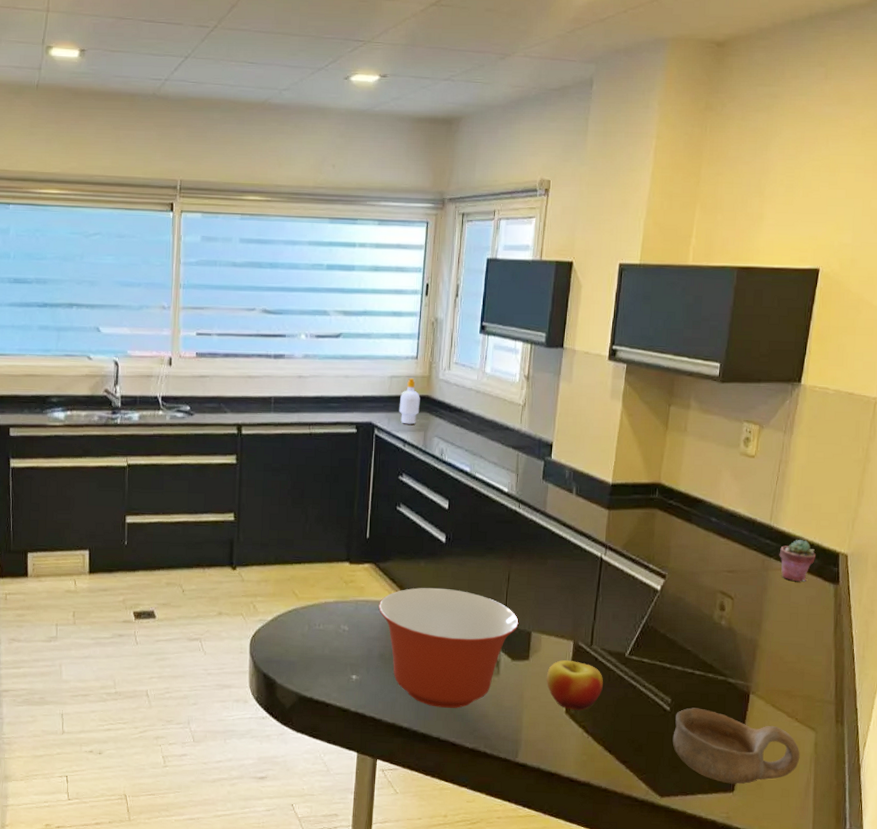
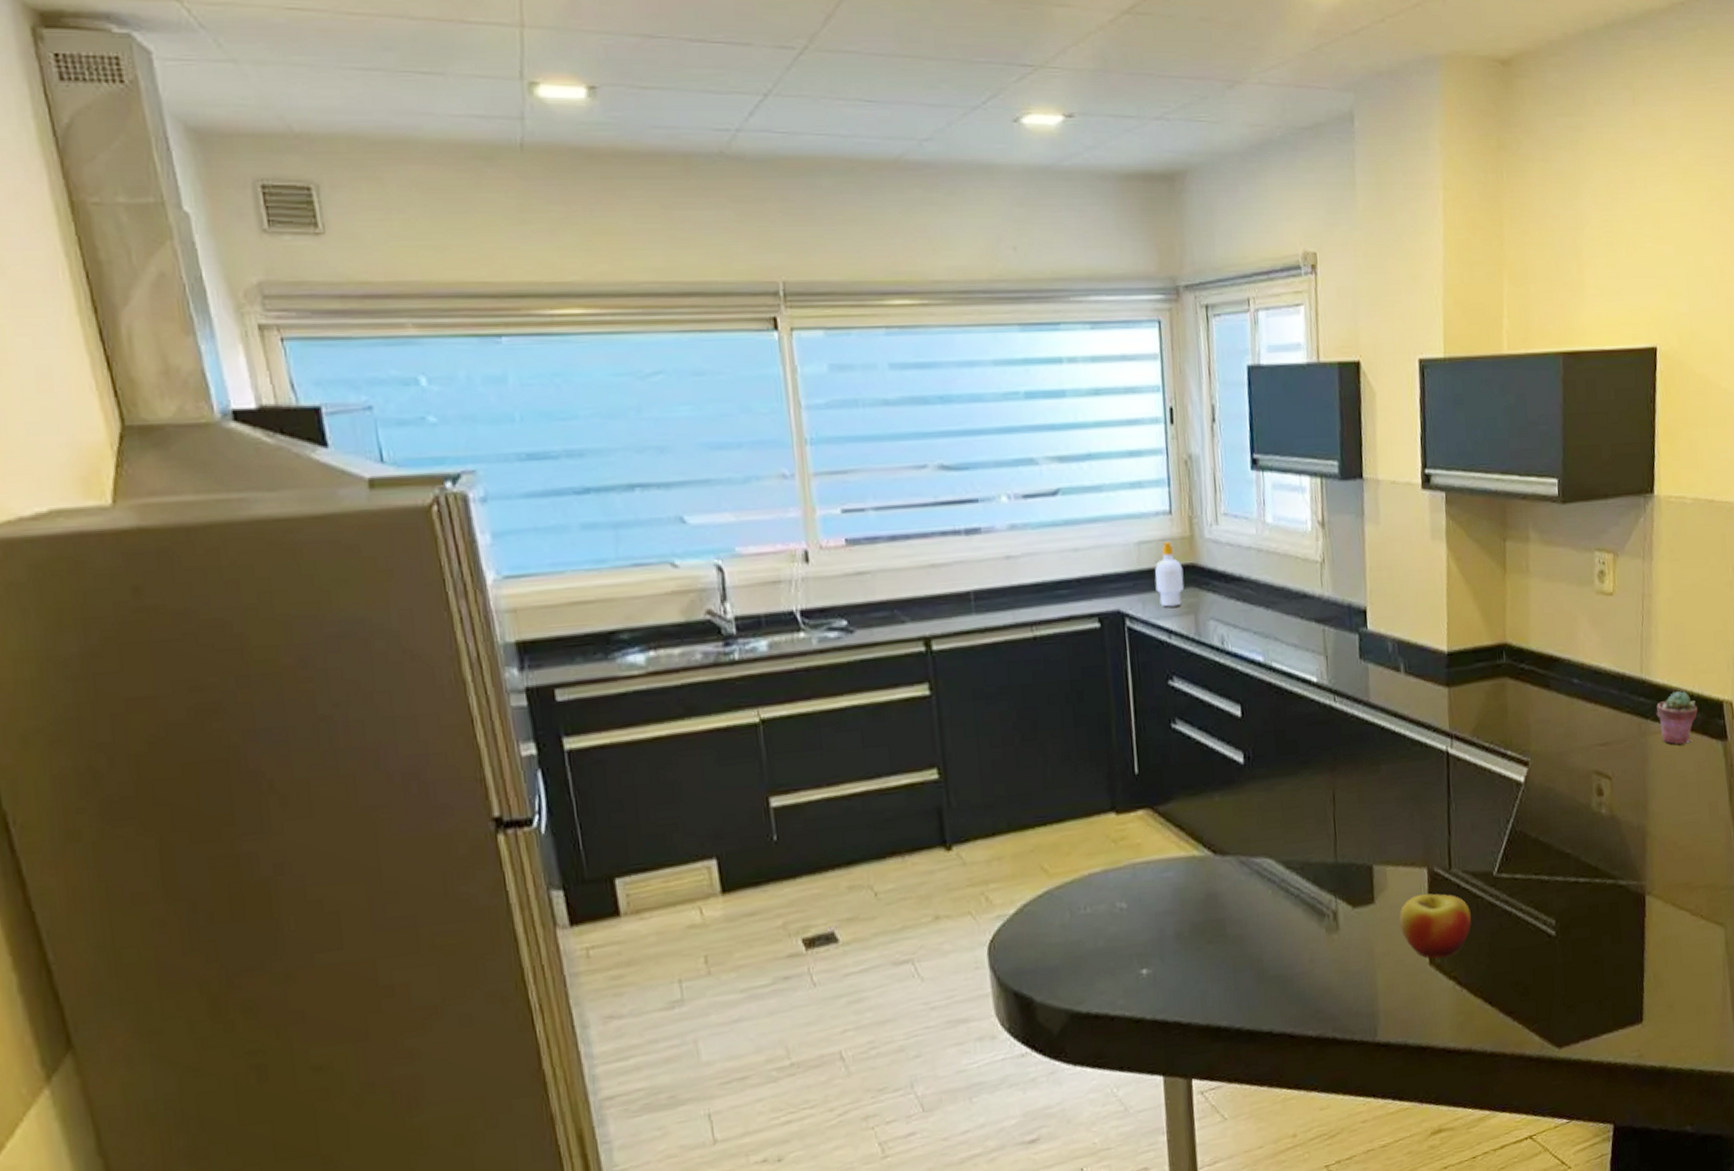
mixing bowl: present [378,588,519,708] -> none [1165,825,1355,991]
bowl: present [672,707,800,785] -> none [1563,924,1712,1014]

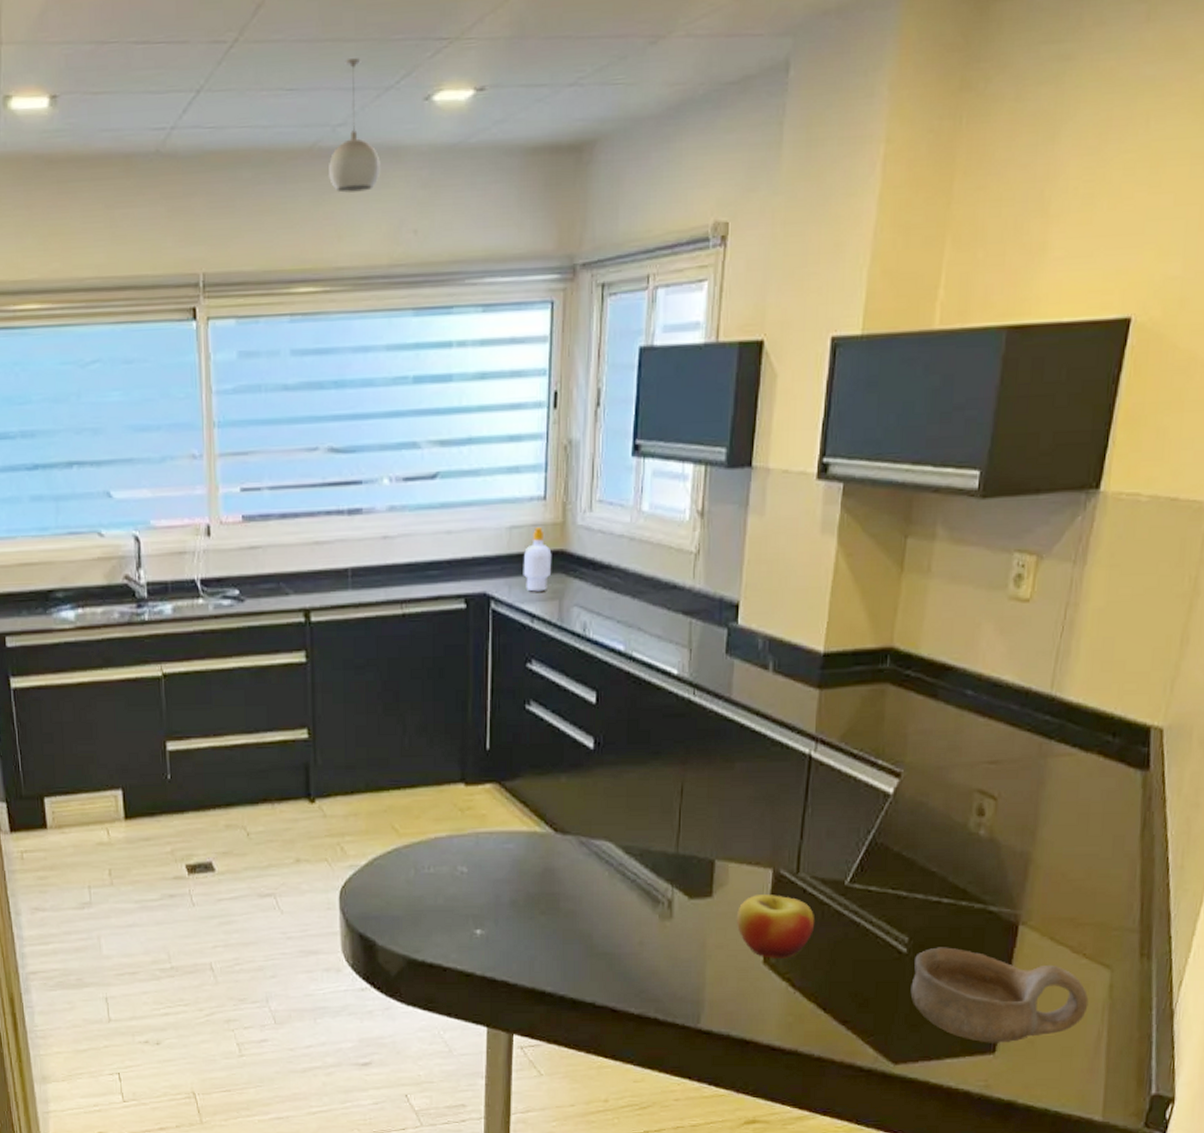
pendant light: none [917,76,974,207] -> present [329,58,381,193]
bowl: none [1563,924,1712,1014] -> present [910,947,1089,1045]
potted succulent: present [1656,691,1698,745] -> none [1063,712,1118,771]

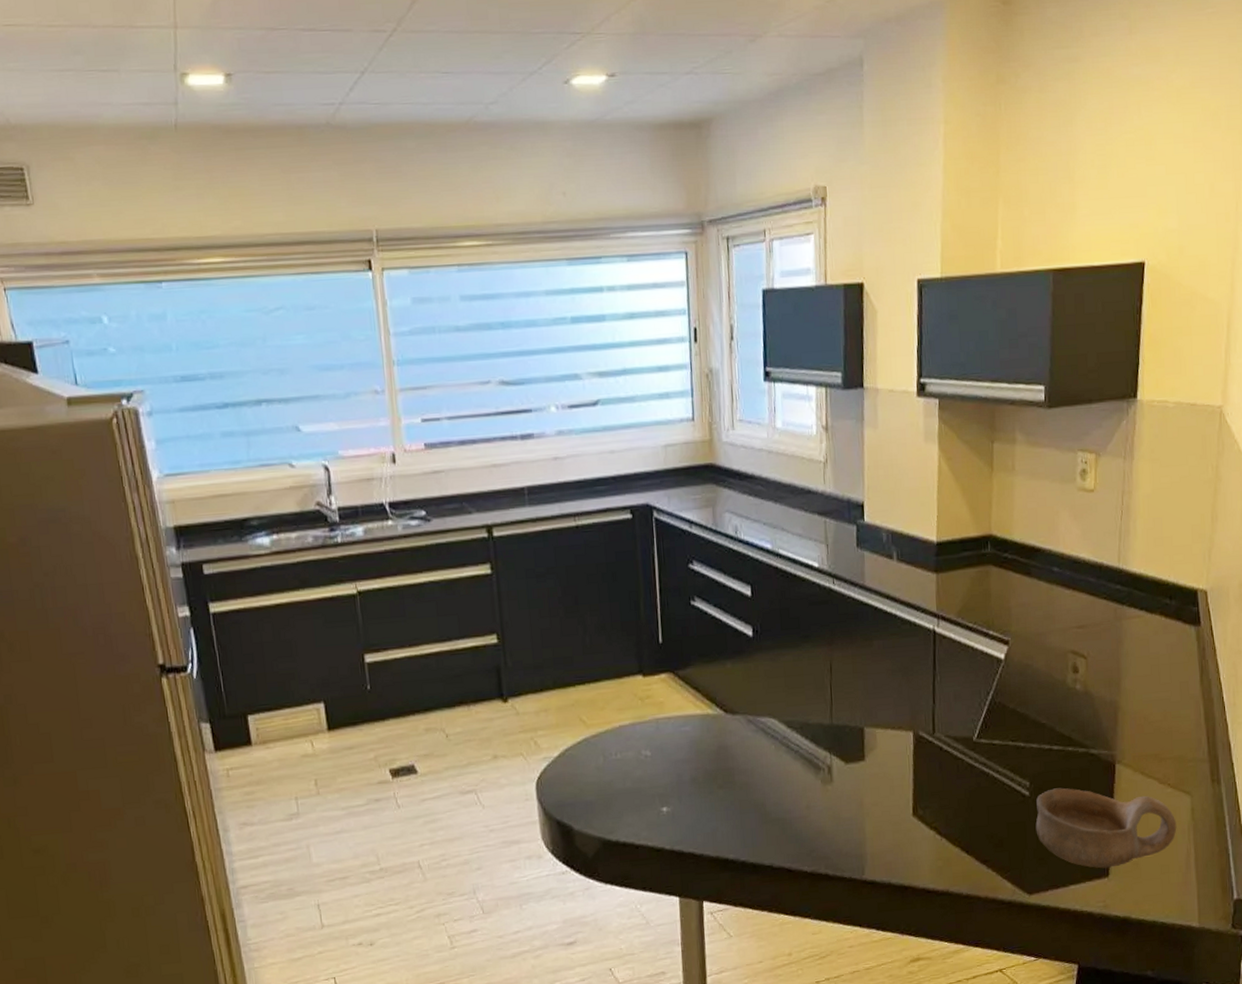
pendant light: present [329,58,381,193] -> none [484,47,530,161]
soap bottle: present [523,527,552,592] -> none [679,445,704,501]
apple: present [737,895,815,959] -> none [887,754,953,811]

